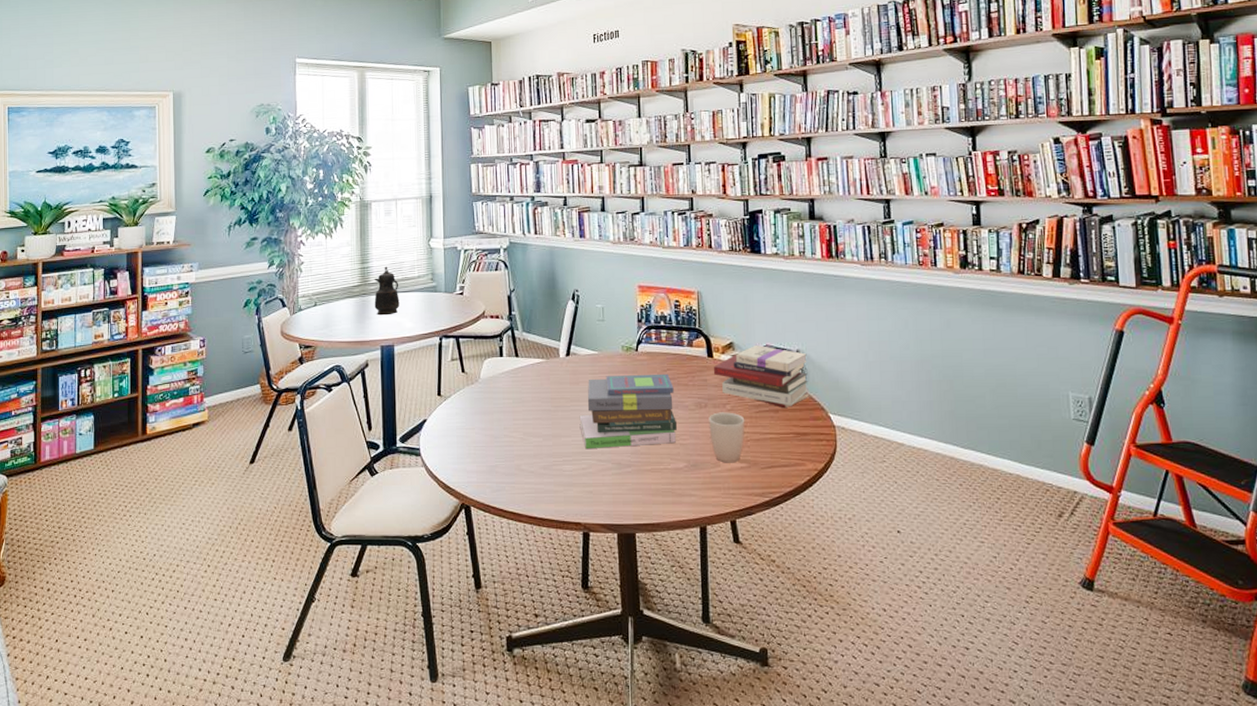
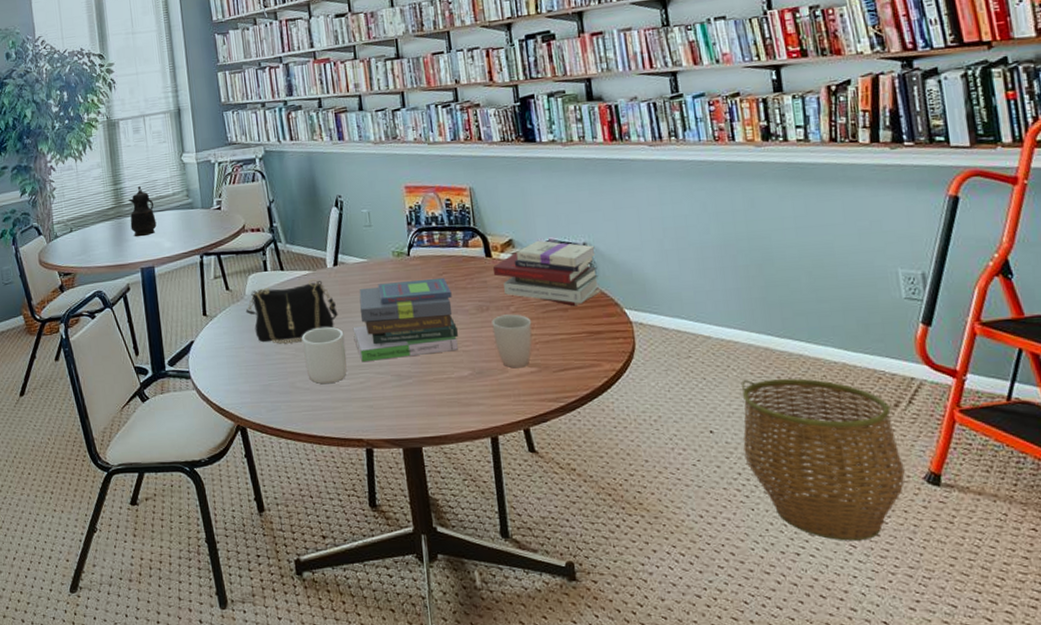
handbag: none [479,367,567,427] -> present [245,279,338,344]
mug: none [530,413,572,468] -> present [301,326,347,384]
basket: none [926,485,1065,638] -> present [742,378,906,541]

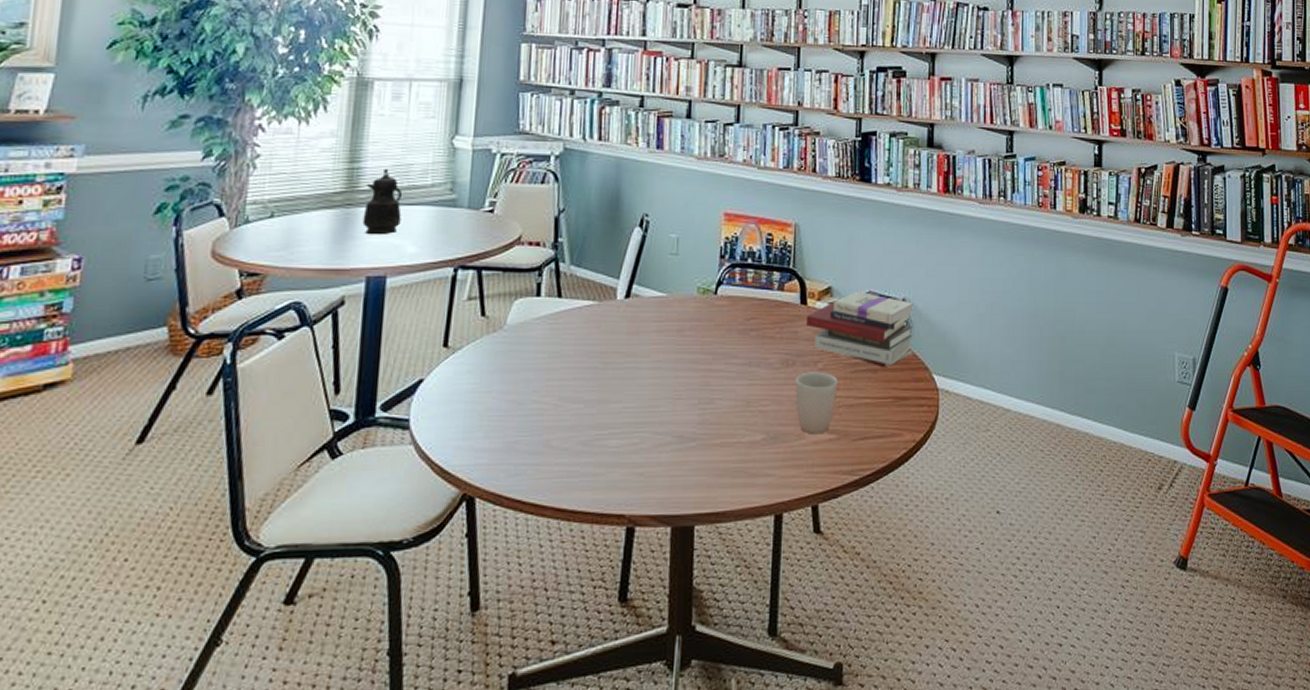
handbag: present [245,279,338,344] -> none [502,312,620,390]
mug: present [301,326,347,384] -> none [568,372,624,444]
books: present [352,277,458,363] -> none [634,323,757,419]
basket: present [742,378,906,541] -> none [1025,456,1161,629]

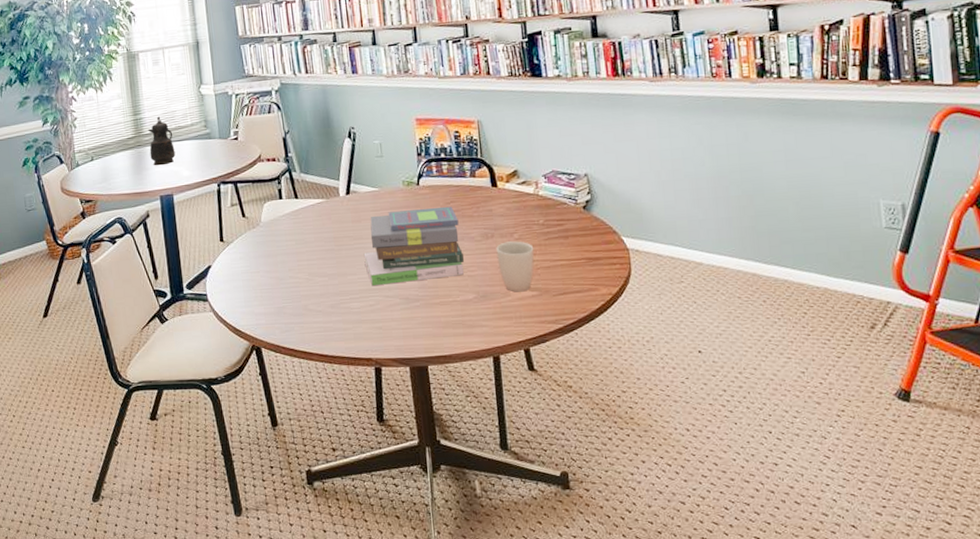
books: none [634,323,757,419] -> present [363,206,464,286]
books: present [805,292,914,368] -> none [498,172,600,234]

